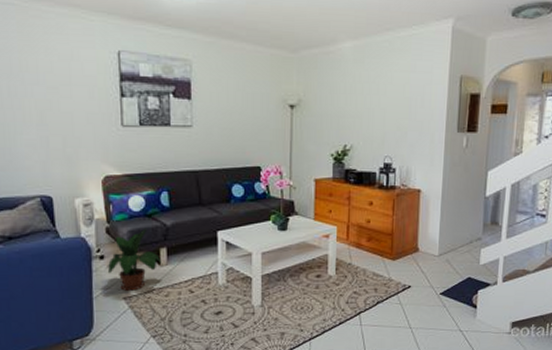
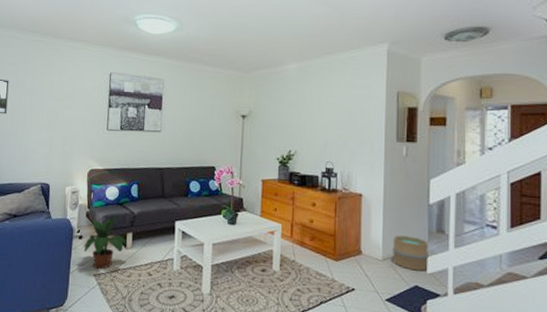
bucket: none [448,230,483,263] -> present [392,235,429,271]

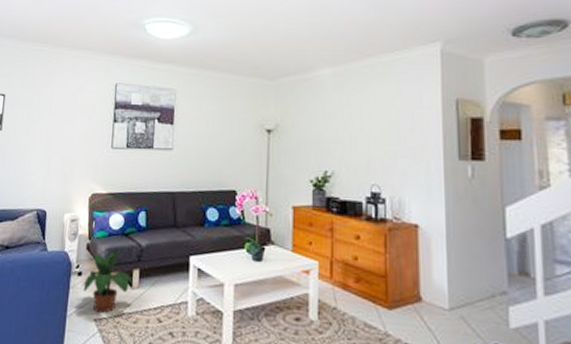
bucket: present [392,235,429,271] -> none [461,278,511,326]

